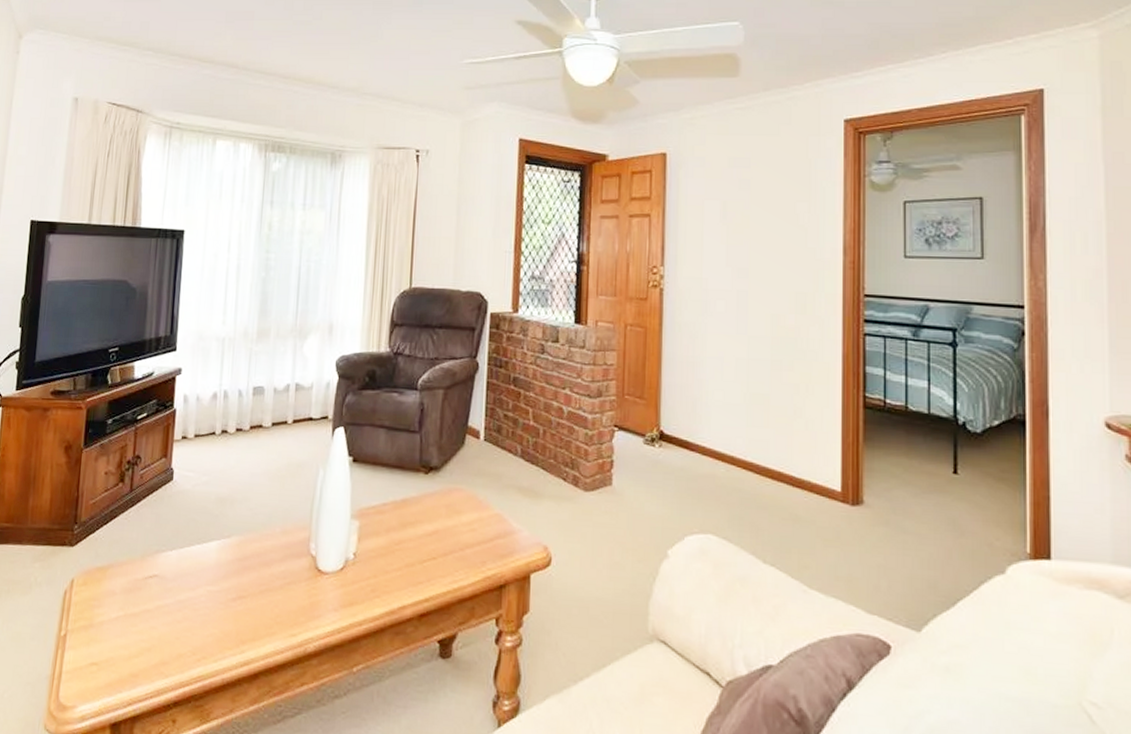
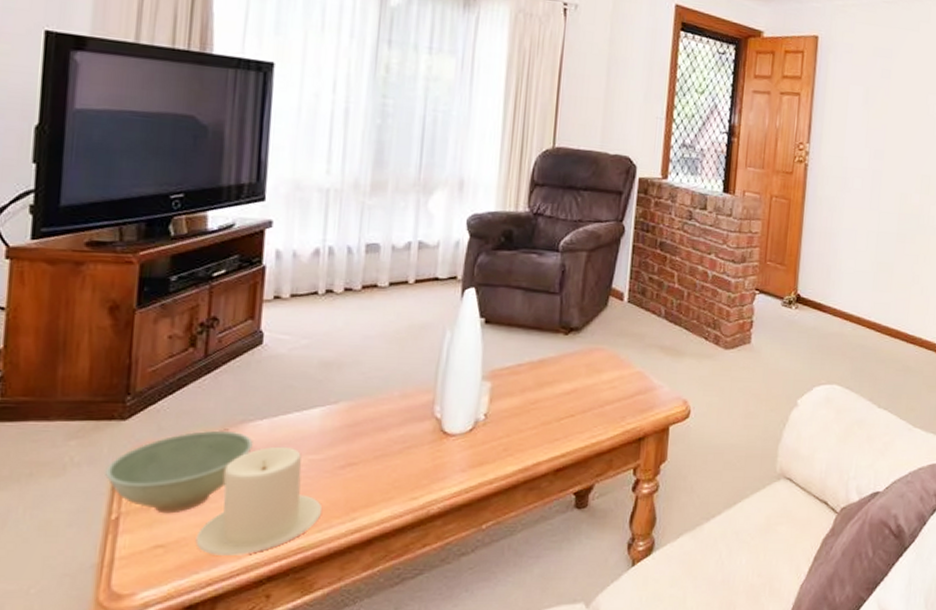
bowl: none [58,558,165,634] -> present [105,430,253,514]
candle: none [120,576,218,679] -> present [195,446,323,555]

